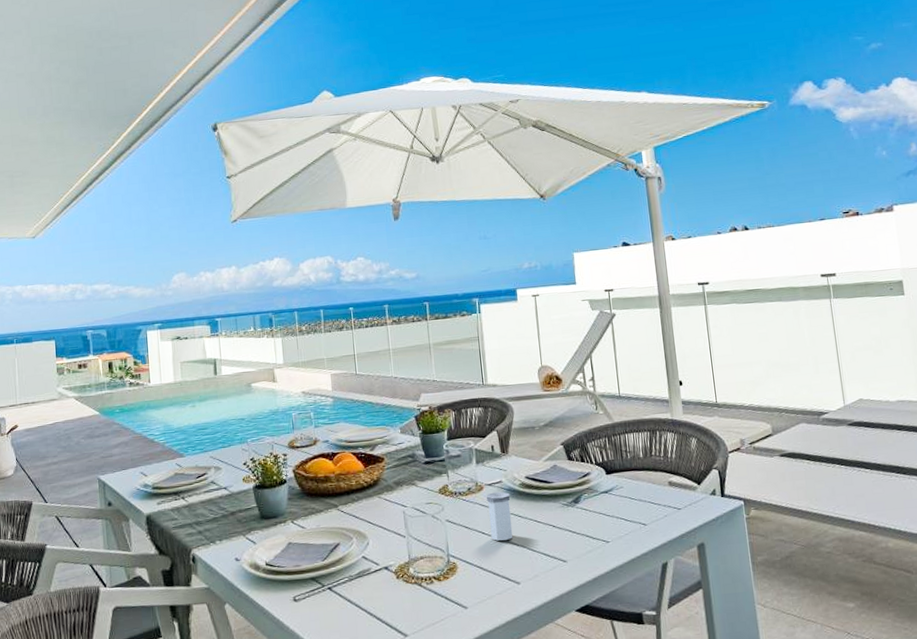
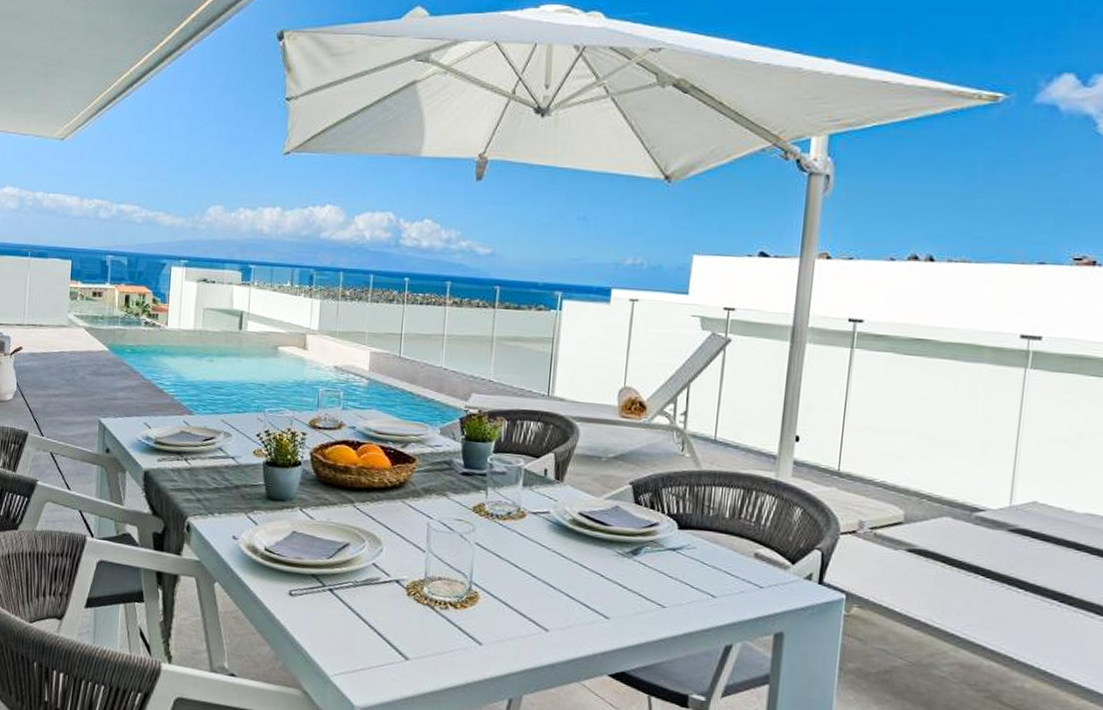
salt shaker: present [486,491,513,541] -> none [524,522,557,580]

